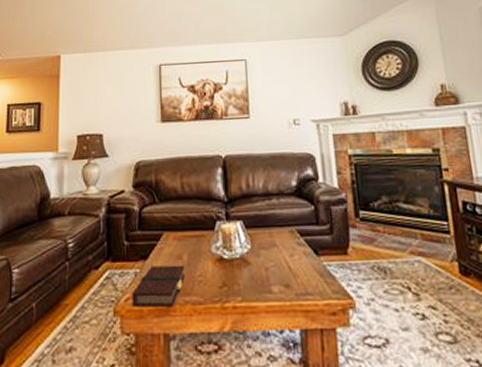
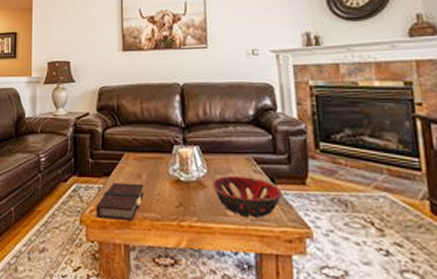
decorative bowl: none [256,249,326,293] -> present [212,175,283,219]

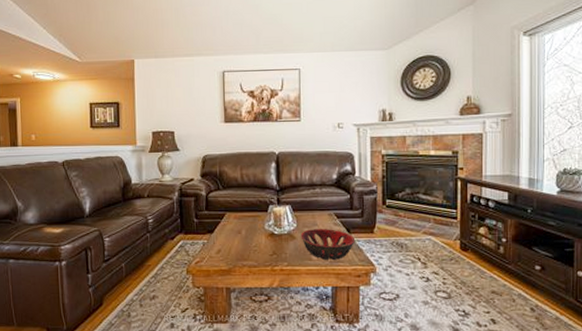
book: present [96,183,144,222] -> none [201,238,243,270]

